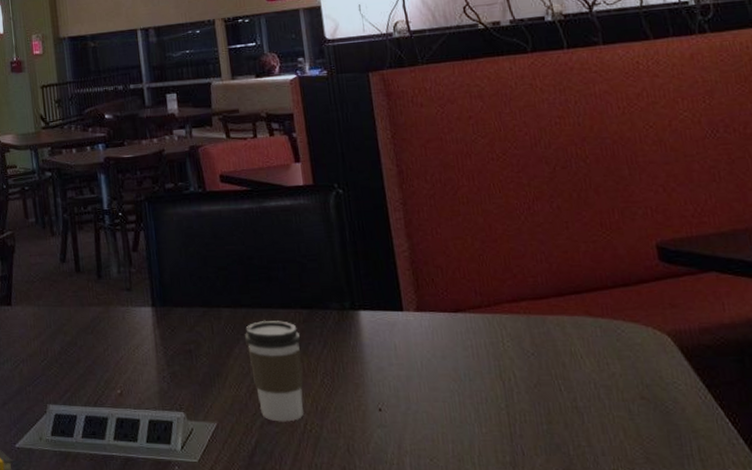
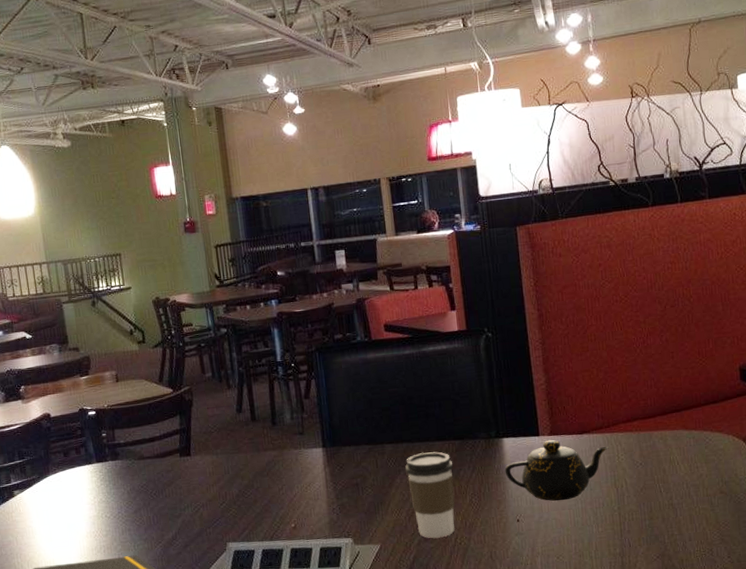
teapot: none [362,316,491,391] -> present [504,439,609,501]

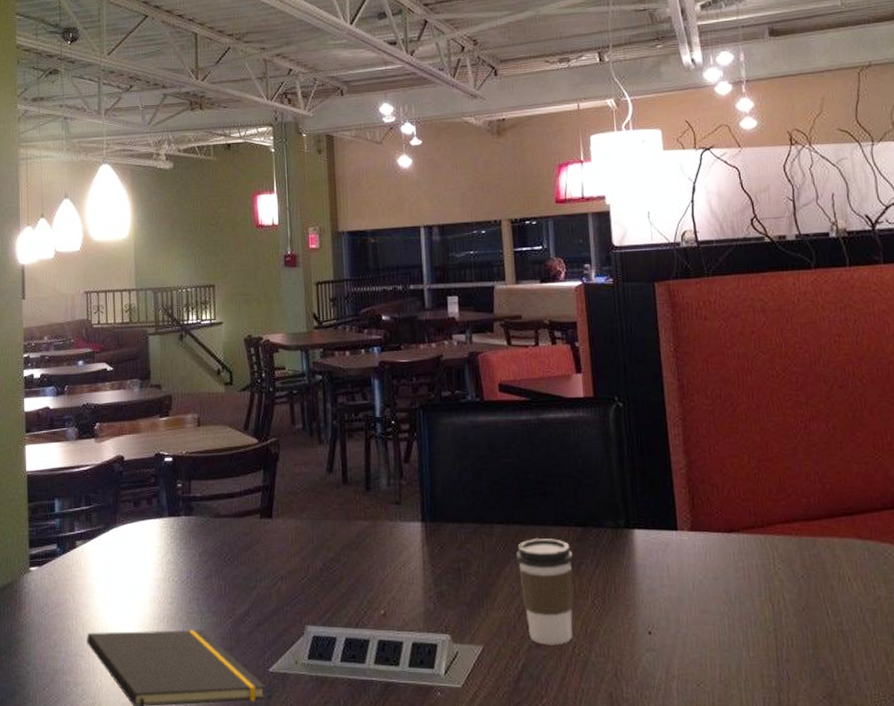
teapot: present [504,439,609,501] -> none [634,536,763,613]

